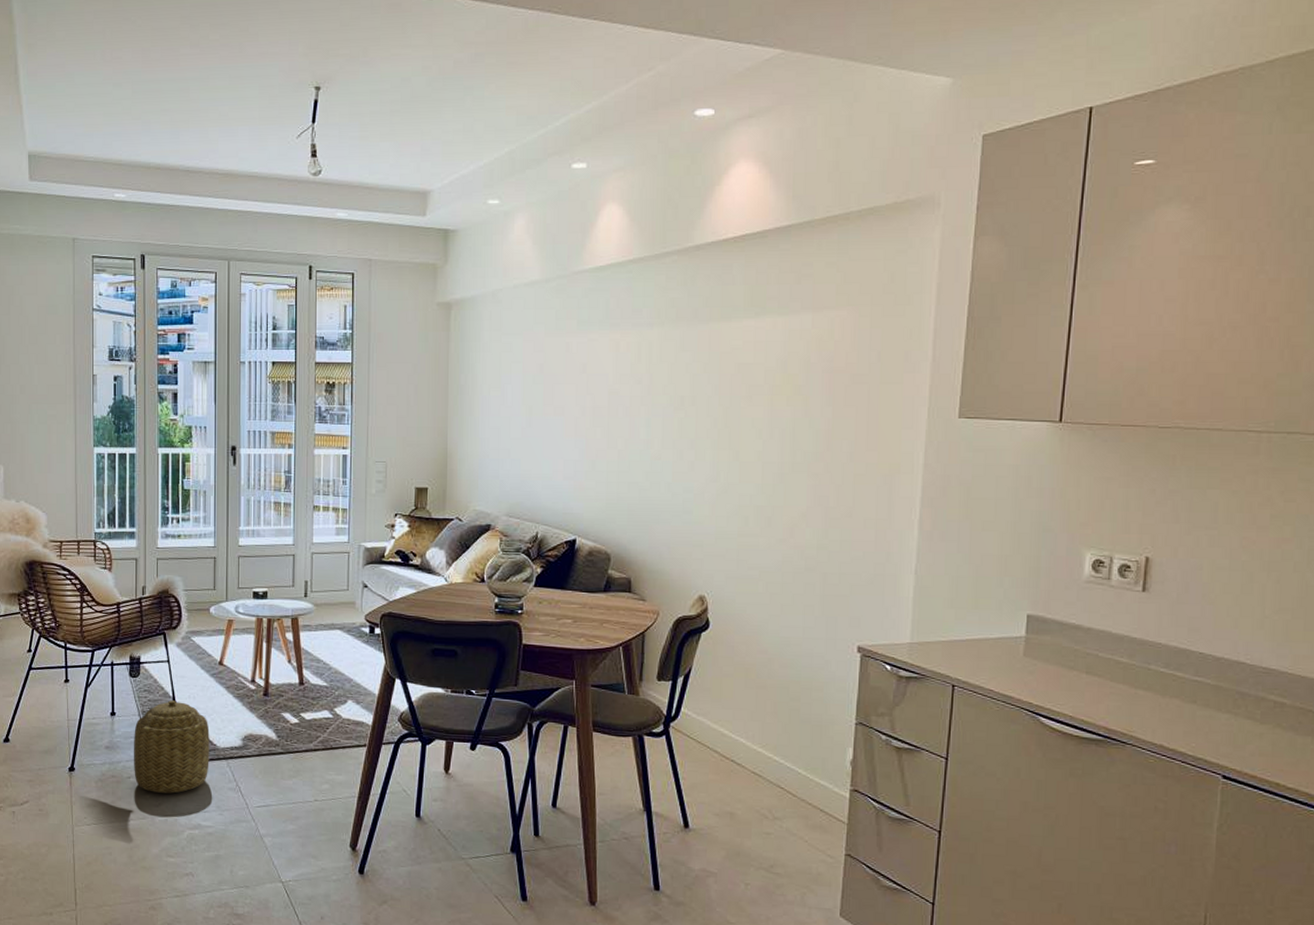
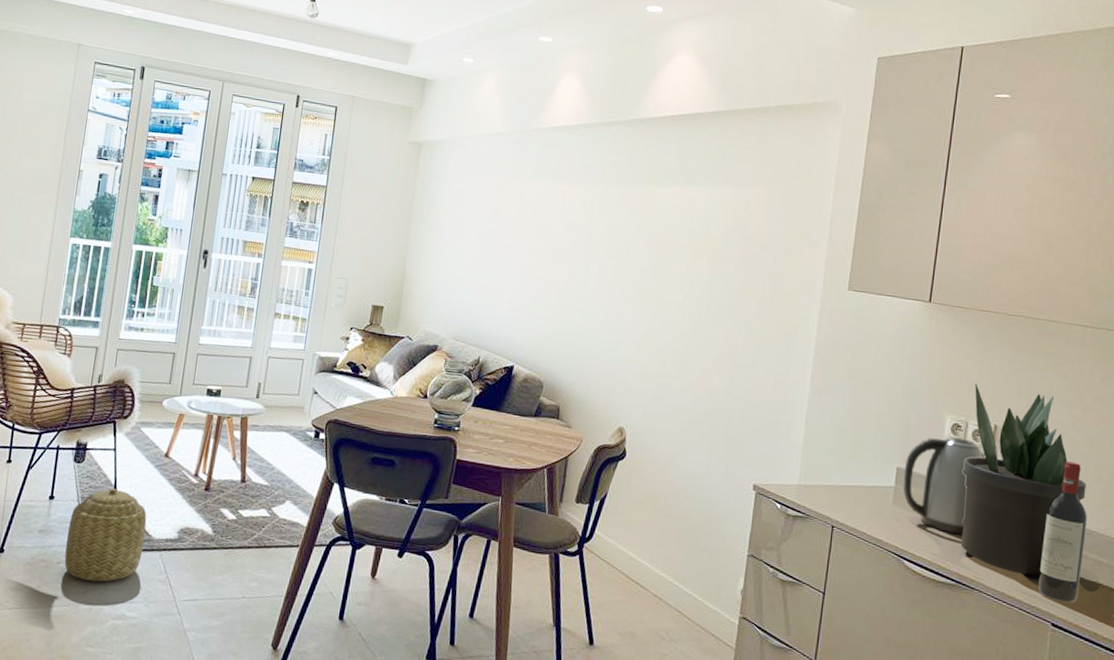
kettle: none [1035,575,1137,685] -> present [902,437,987,535]
planter: none [1108,511,1263,726] -> present [960,383,1086,577]
wine bottle: none [1205,592,1265,752] -> present [1038,461,1087,603]

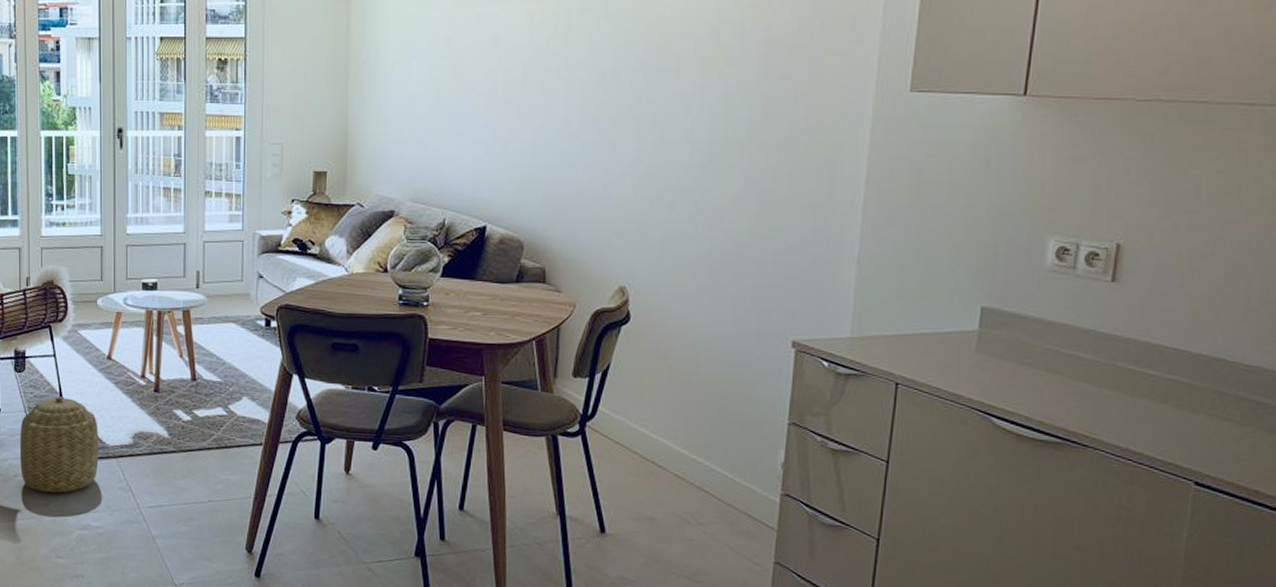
kettle: present [902,437,987,535] -> none [989,264,1106,383]
planter: present [960,383,1086,577] -> none [1069,194,1248,428]
wine bottle: present [1038,461,1087,603] -> none [1176,282,1249,457]

